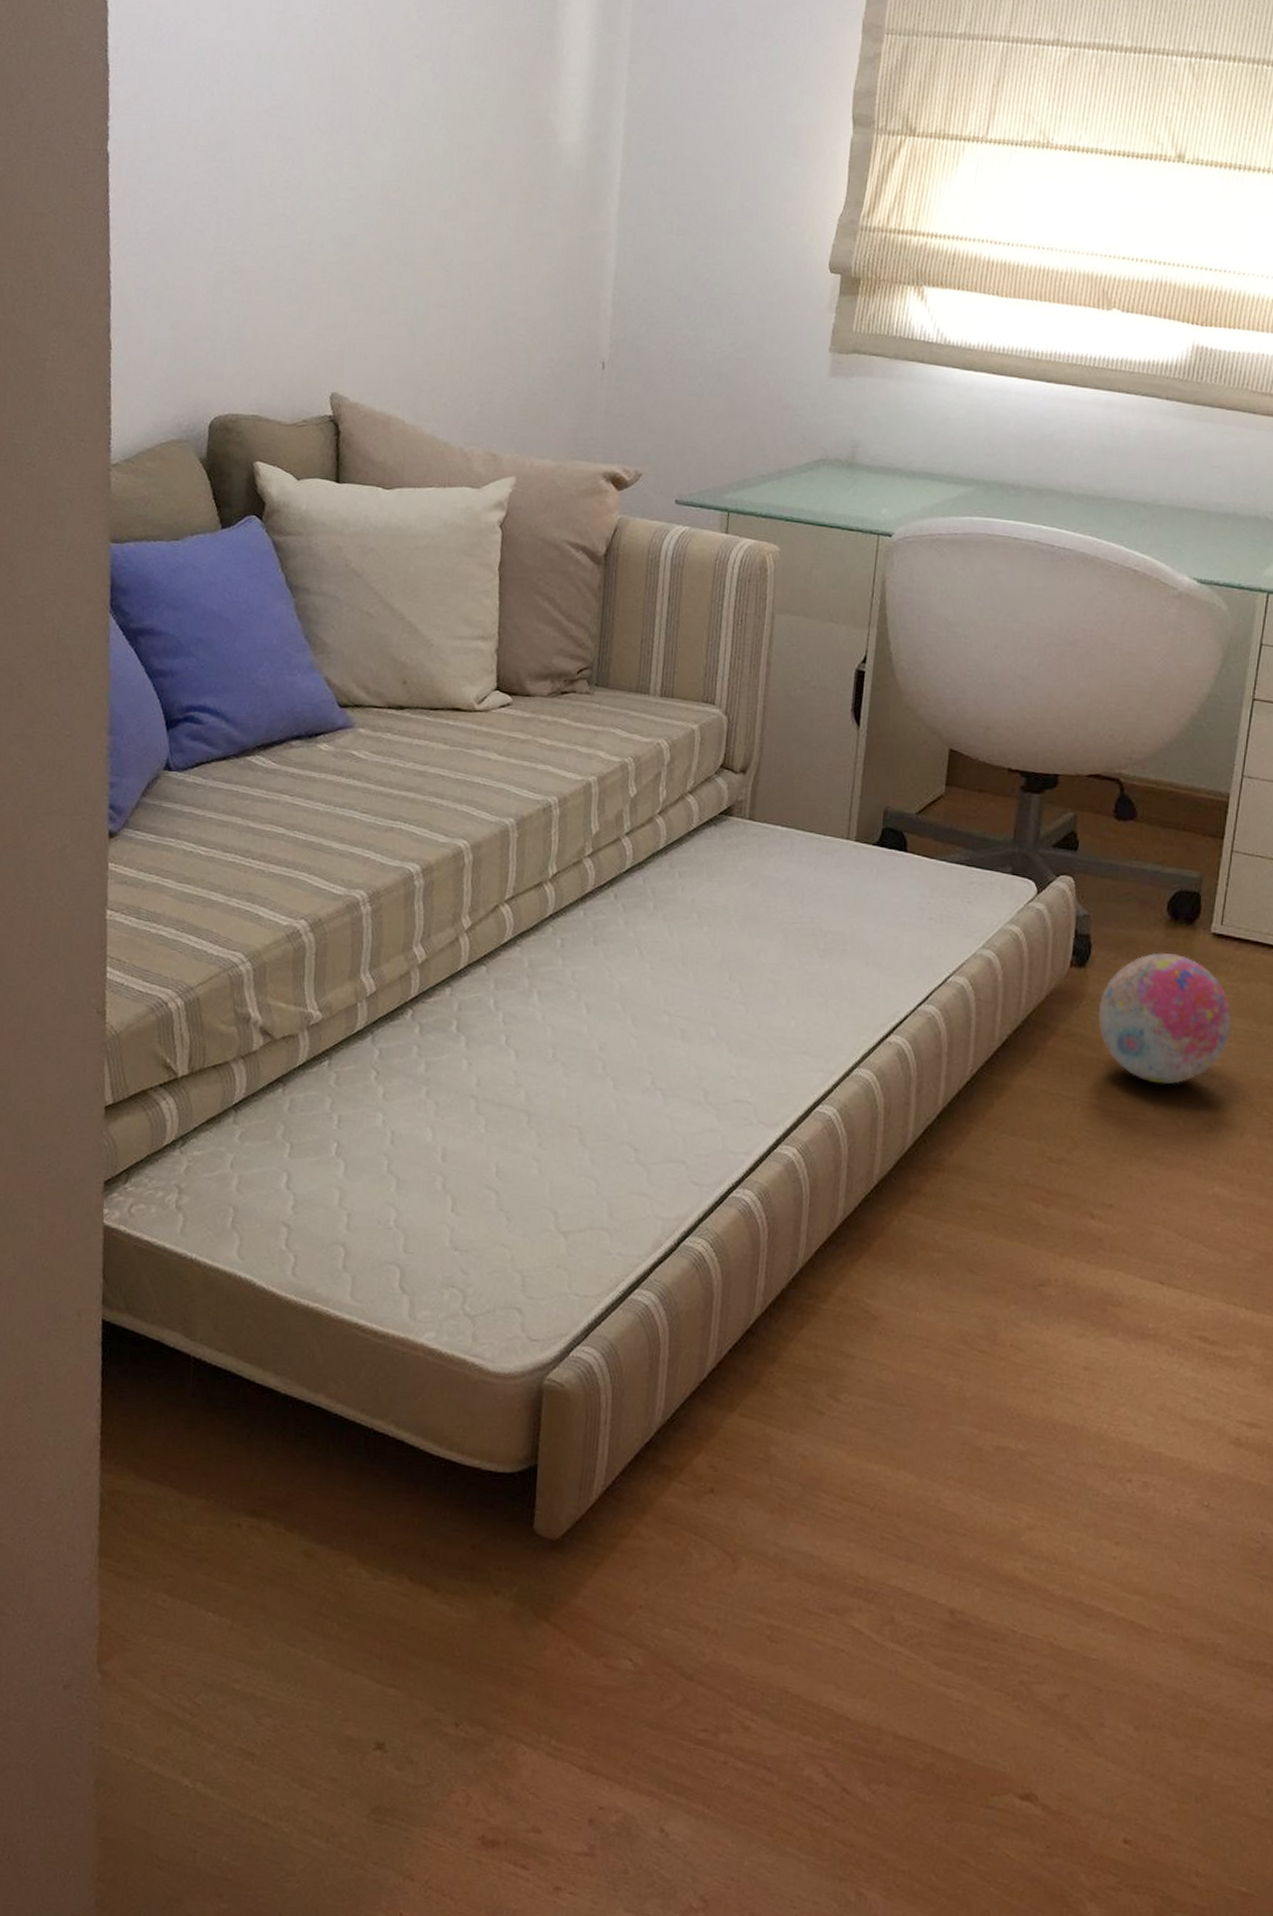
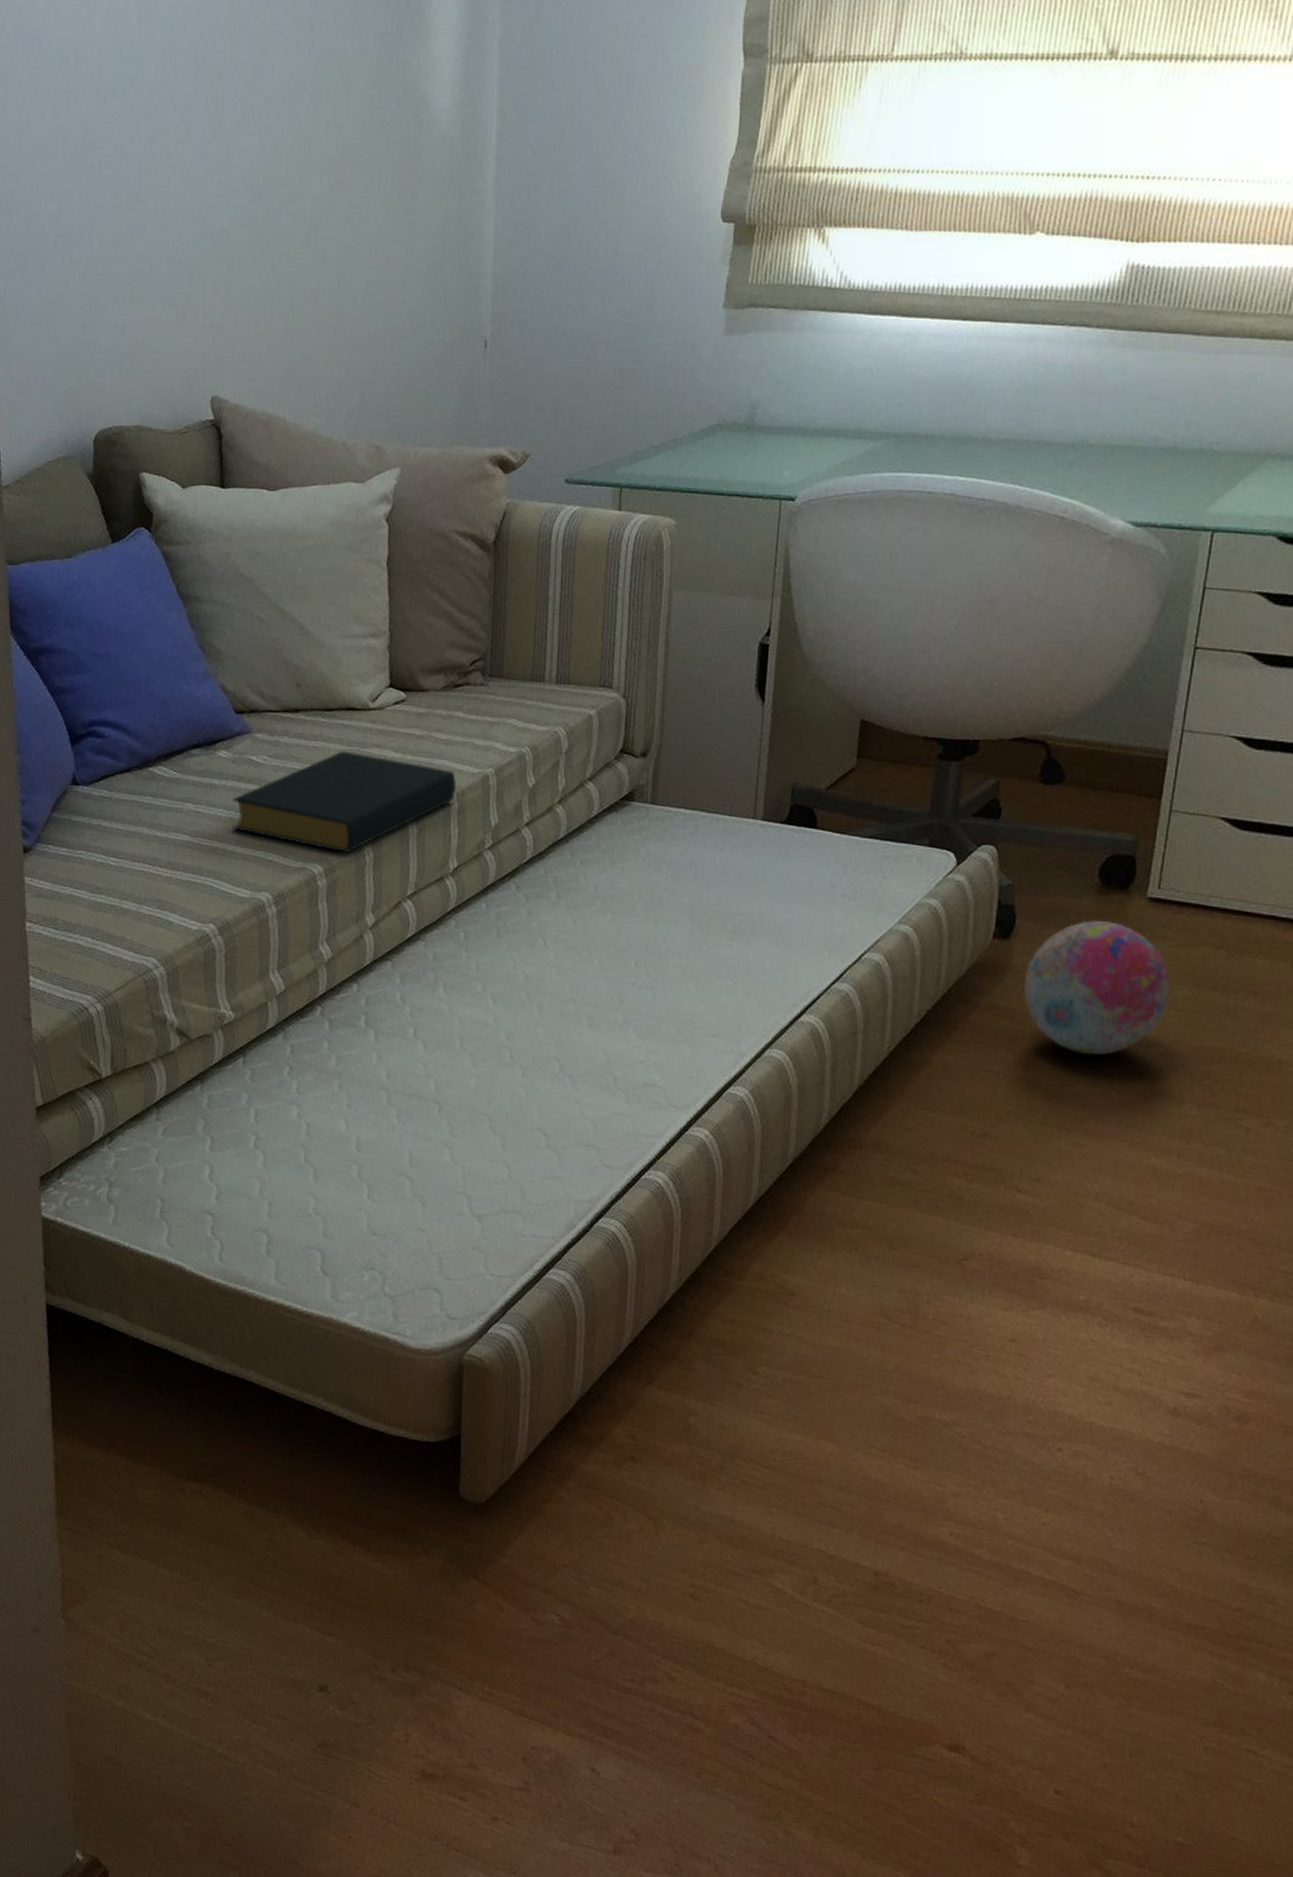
hardback book: none [330,751,560,854] -> present [232,751,457,853]

